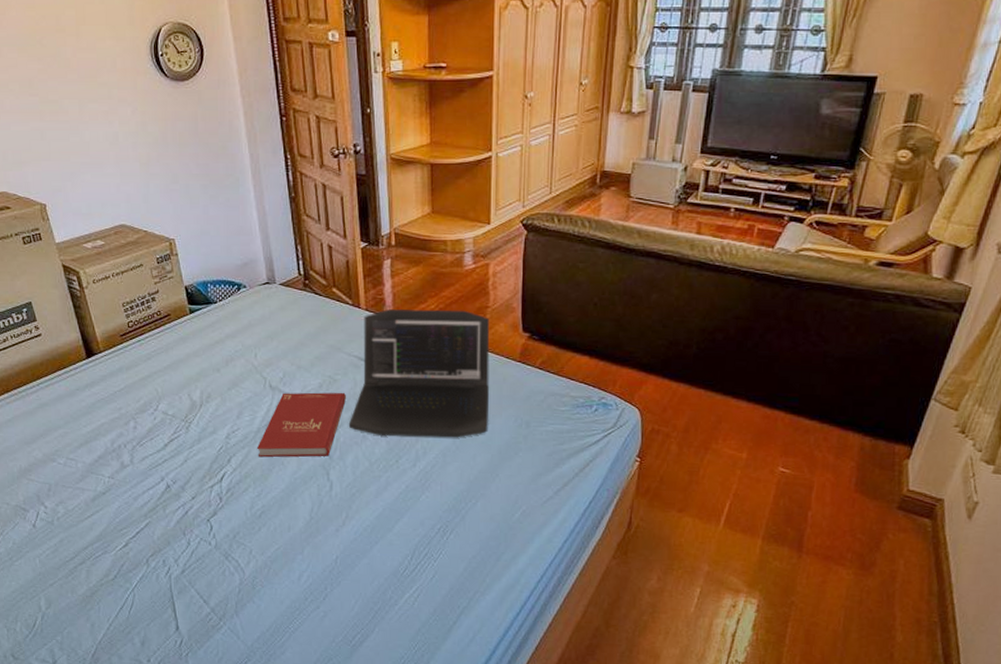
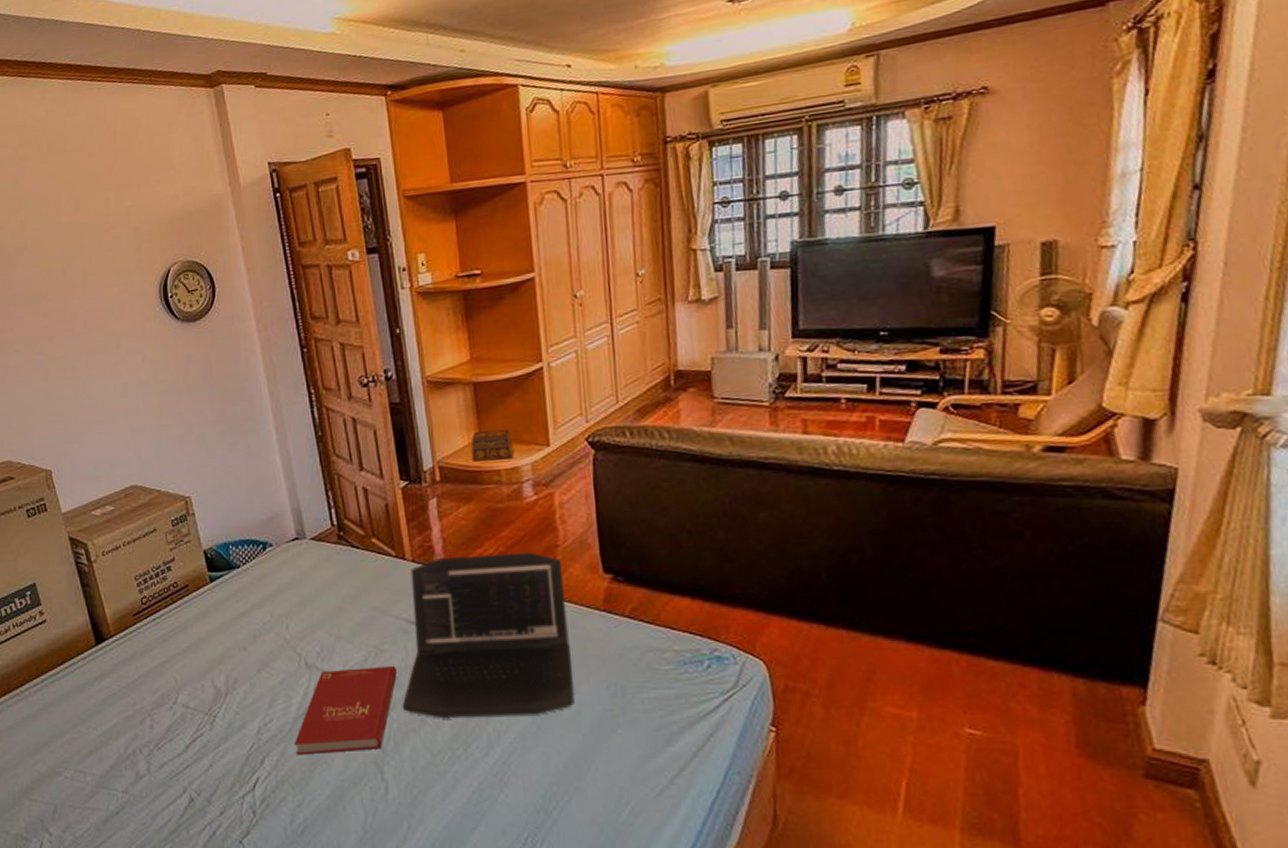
decorative box: none [423,207,460,232] -> present [471,430,514,462]

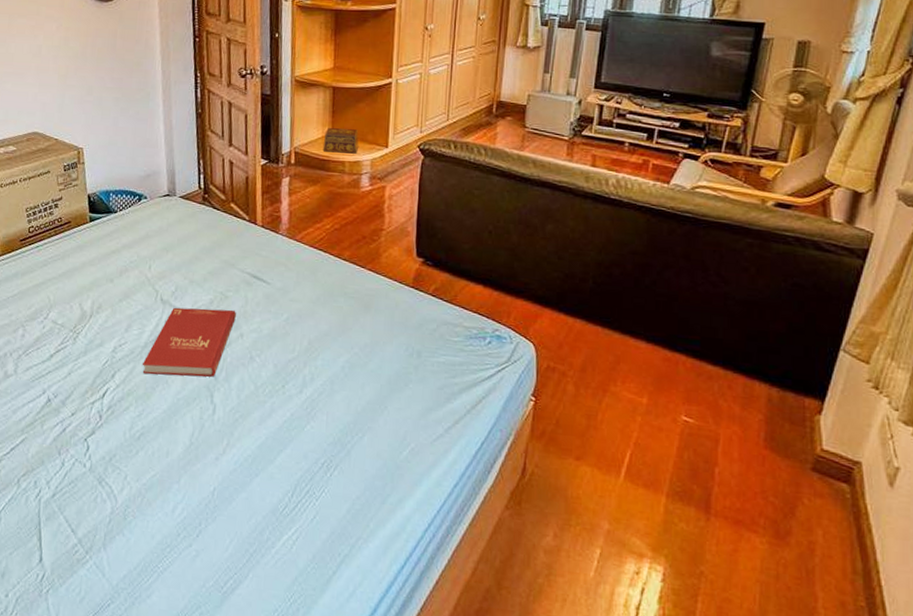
laptop: present [402,551,575,718] -> none [236,227,384,365]

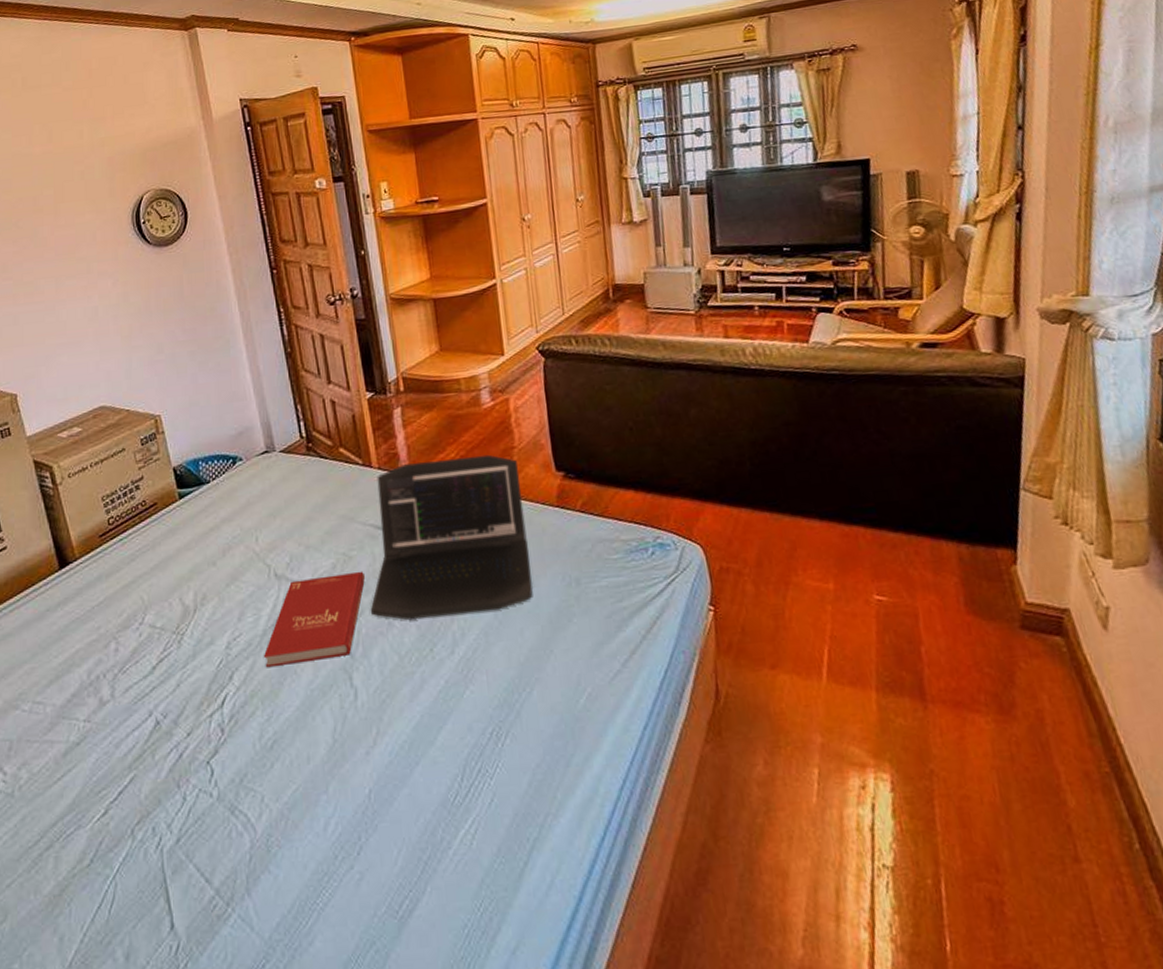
laptop: none [236,227,384,365] -> present [370,454,533,620]
decorative box: present [322,128,359,154] -> none [432,341,472,372]

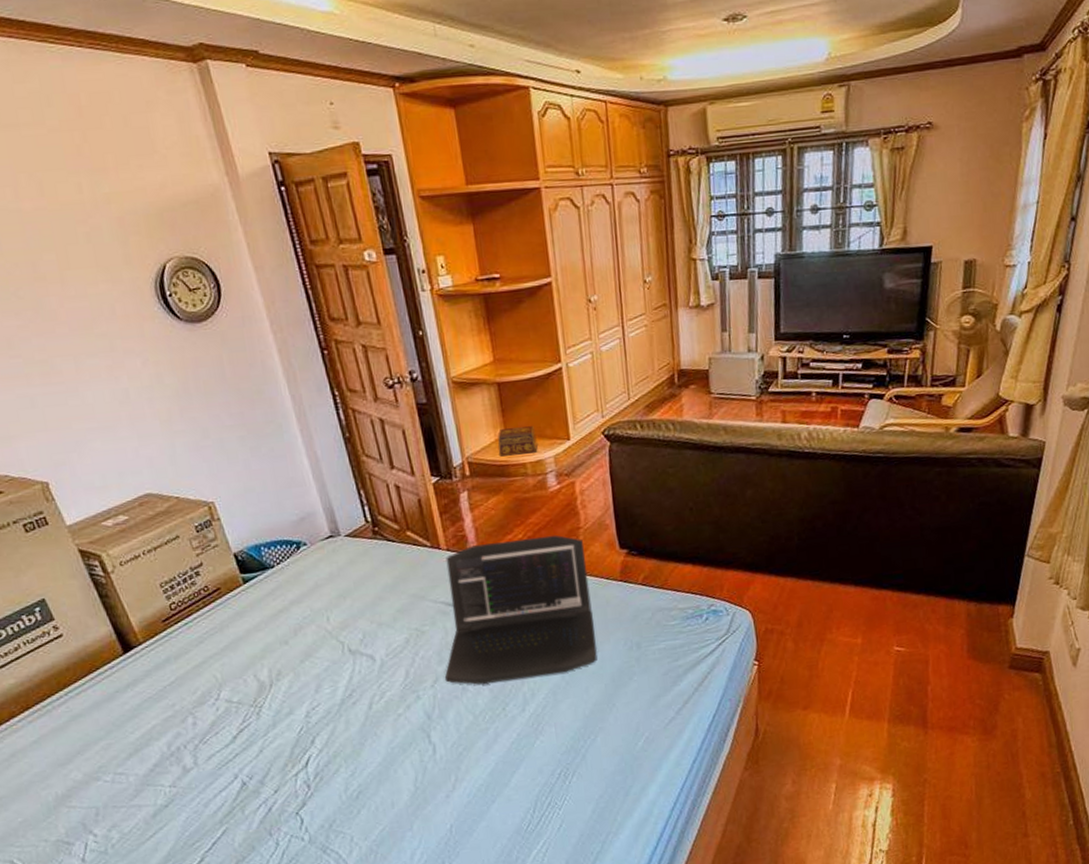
book: present [264,571,365,668] -> none [344,643,438,732]
decorative box: none [432,341,472,372] -> present [497,426,538,457]

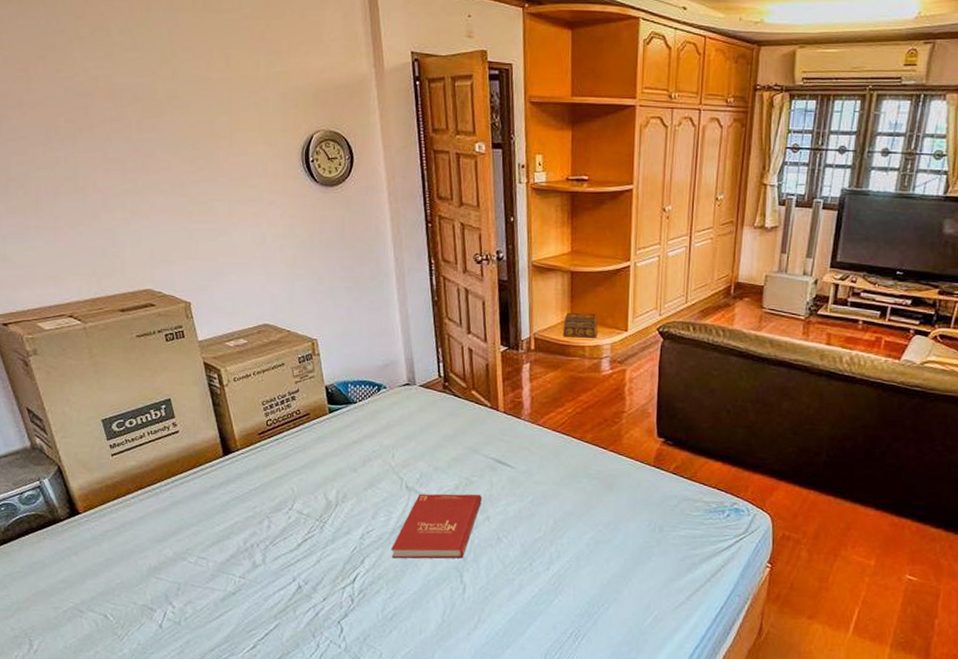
book: none [344,643,438,732] -> present [391,493,482,559]
laptop: present [444,534,598,685] -> none [483,412,625,542]

